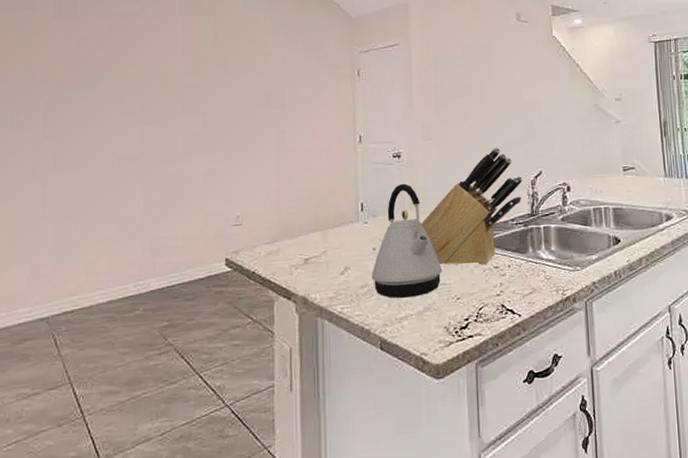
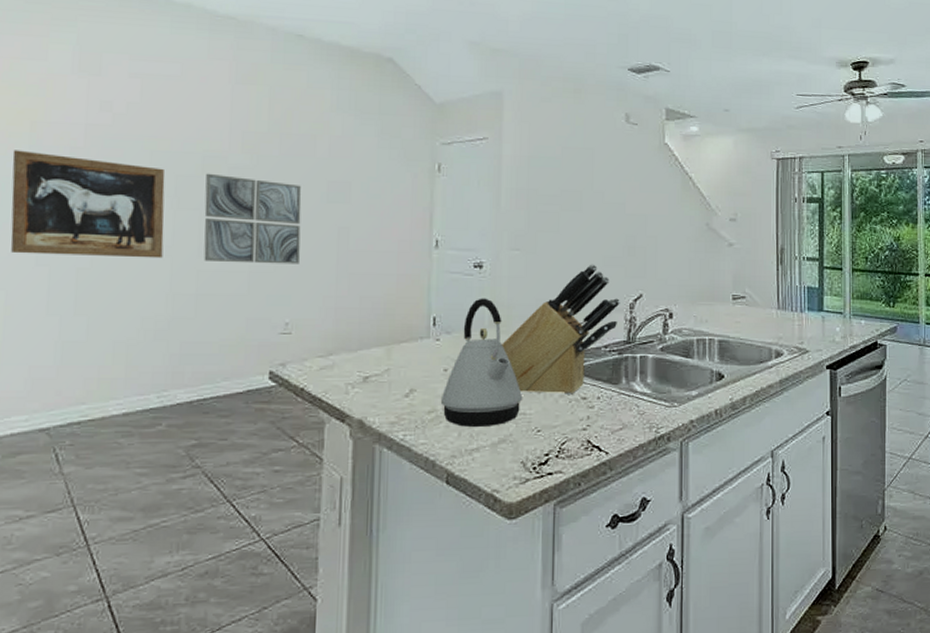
wall art: none [10,85,134,172] -> present [10,150,166,259]
wall art: none [165,92,245,167] -> present [204,173,302,264]

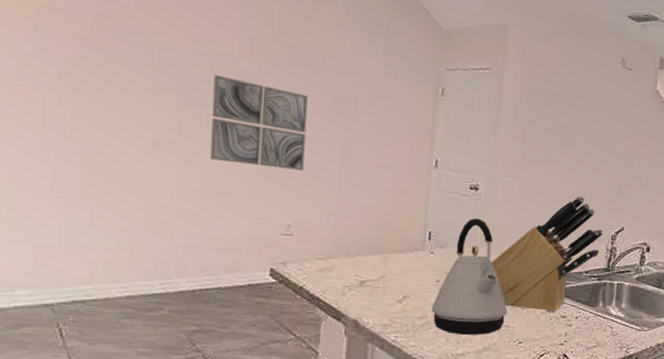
wall art: present [10,150,166,259] -> none [15,31,174,153]

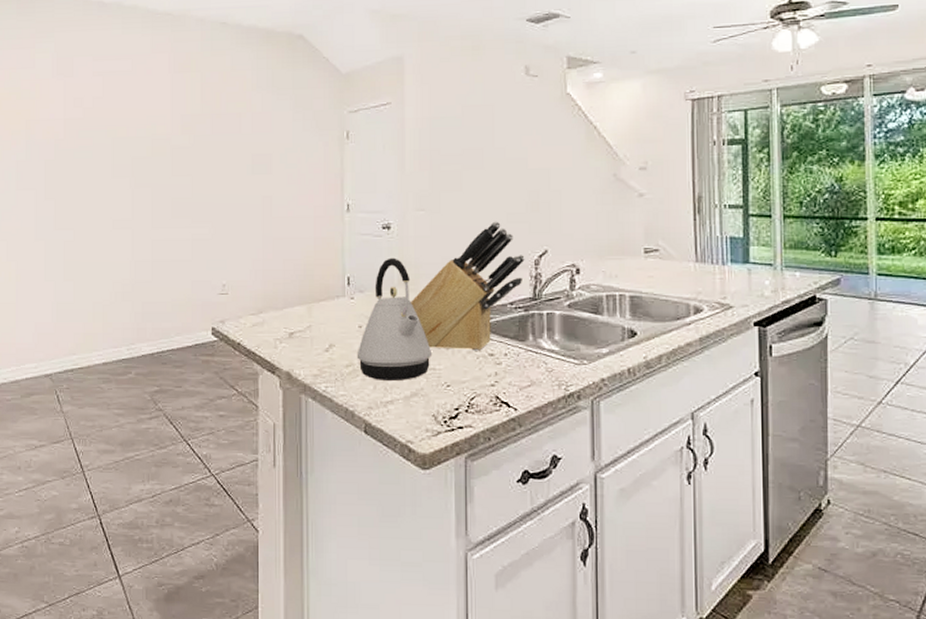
wall art: present [209,74,308,171] -> none [155,154,232,232]

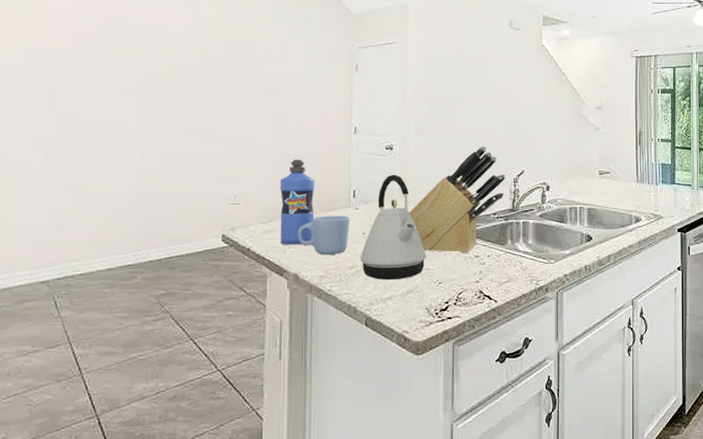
water bottle: none [269,243,306,340] -> present [279,159,315,245]
mug: none [288,306,344,352] -> present [297,216,350,256]

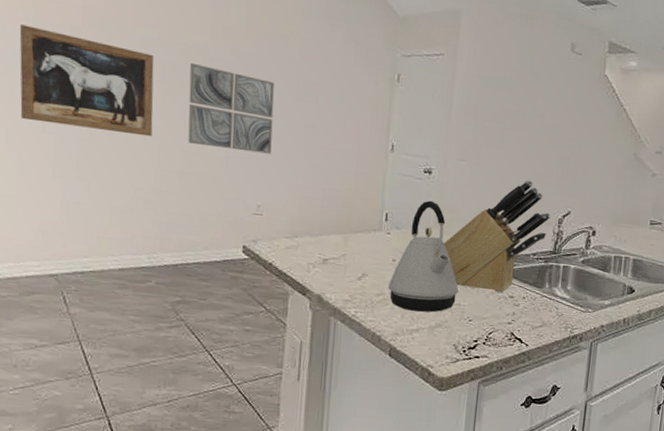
wall art: none [15,57,136,144] -> present [19,24,155,137]
wall art: none [168,74,246,148] -> present [188,62,275,154]
water bottle: present [279,159,315,245] -> none [305,173,346,265]
mug: present [297,216,350,256] -> none [323,236,380,280]

